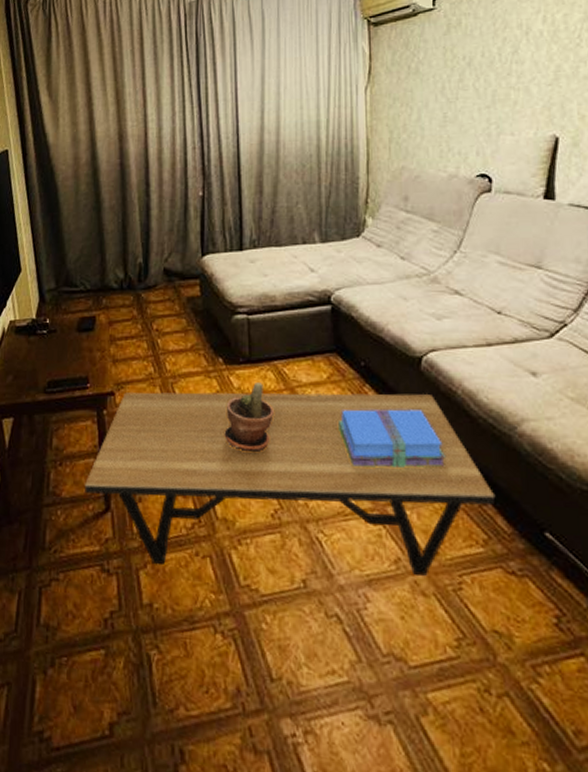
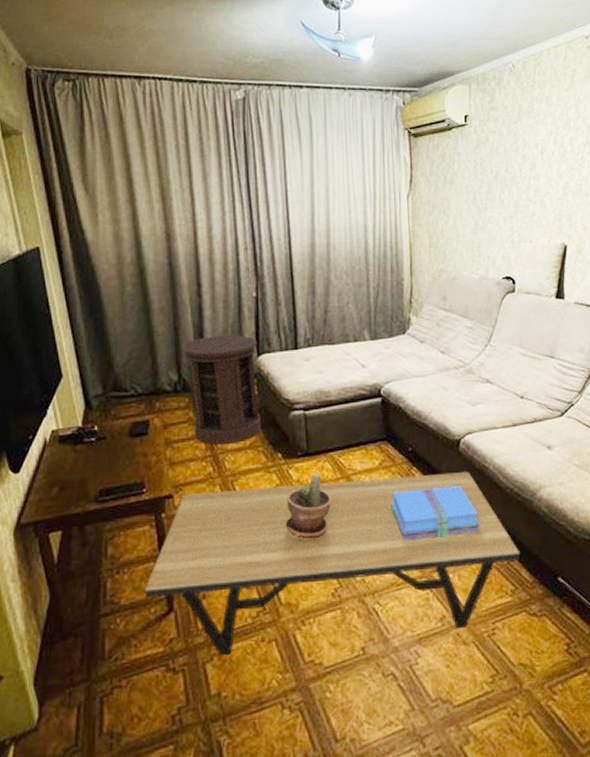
side table: none [129,234,204,344] -> present [181,335,262,444]

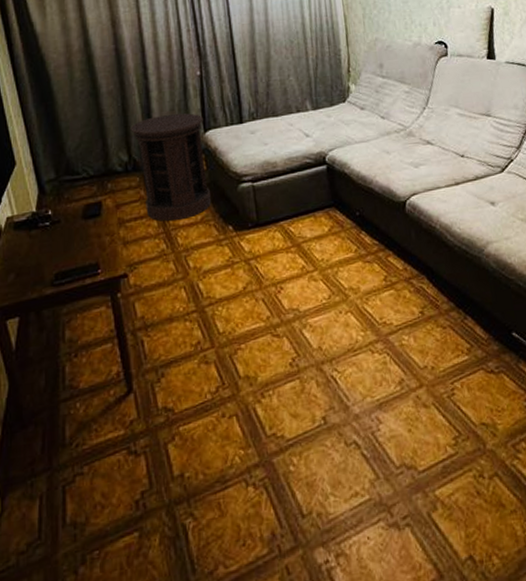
coffee table: present [144,472,521,656] -> none [102,232,473,436]
potted plant: present [285,474,332,540] -> none [239,243,284,311]
books: present [390,486,481,543] -> none [341,247,433,307]

